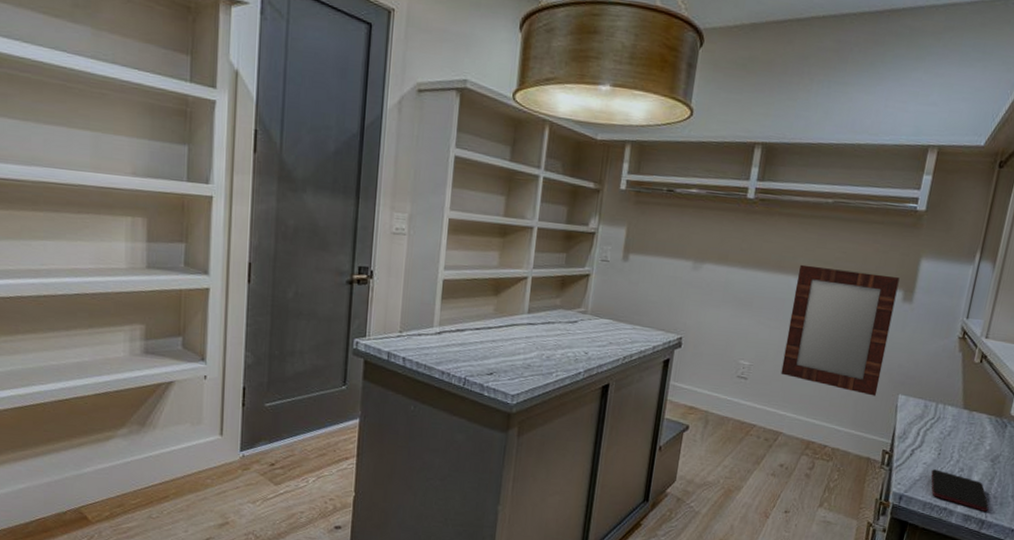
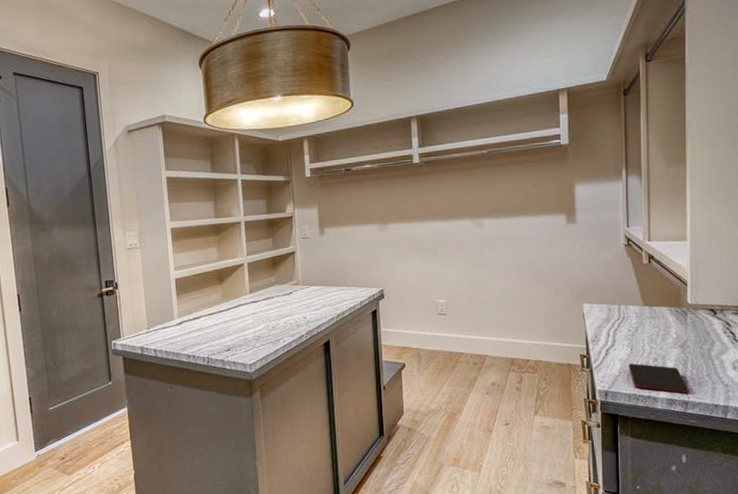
home mirror: present [780,264,900,396] -> none [470,204,563,310]

